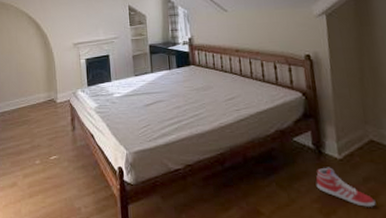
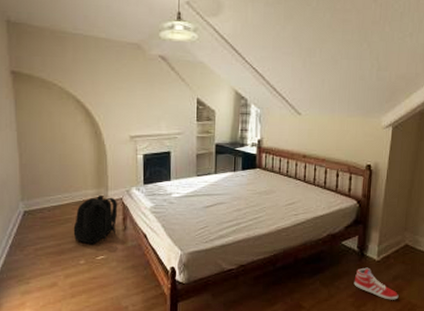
backpack: none [29,98,67,144] -> present [73,196,118,244]

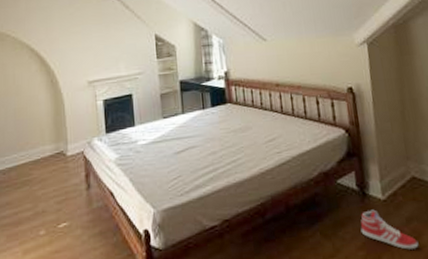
backpack: present [73,196,118,244] -> none [31,151,80,210]

